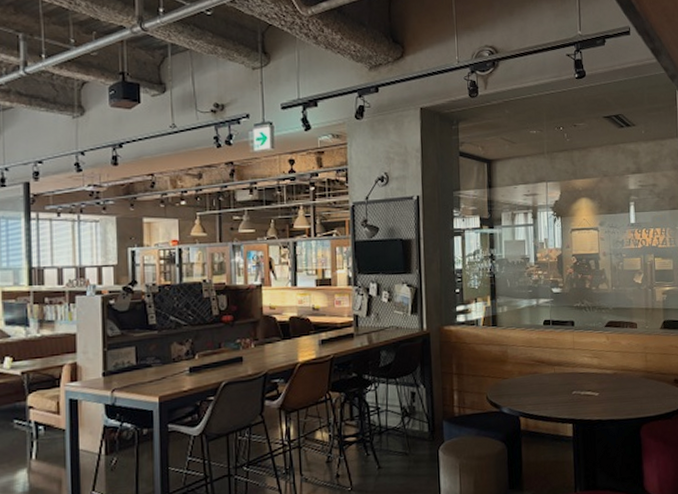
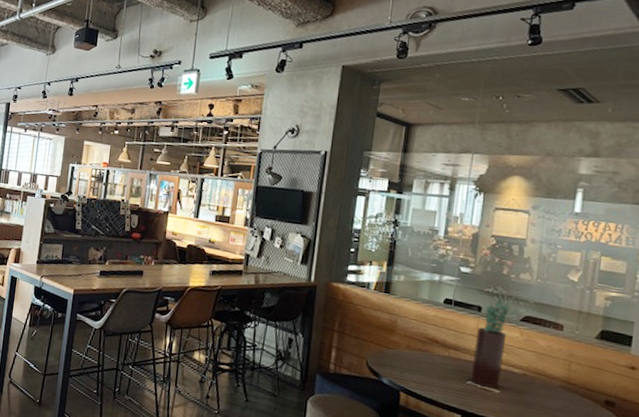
vase: none [573,308,598,394] -> present [470,296,510,389]

